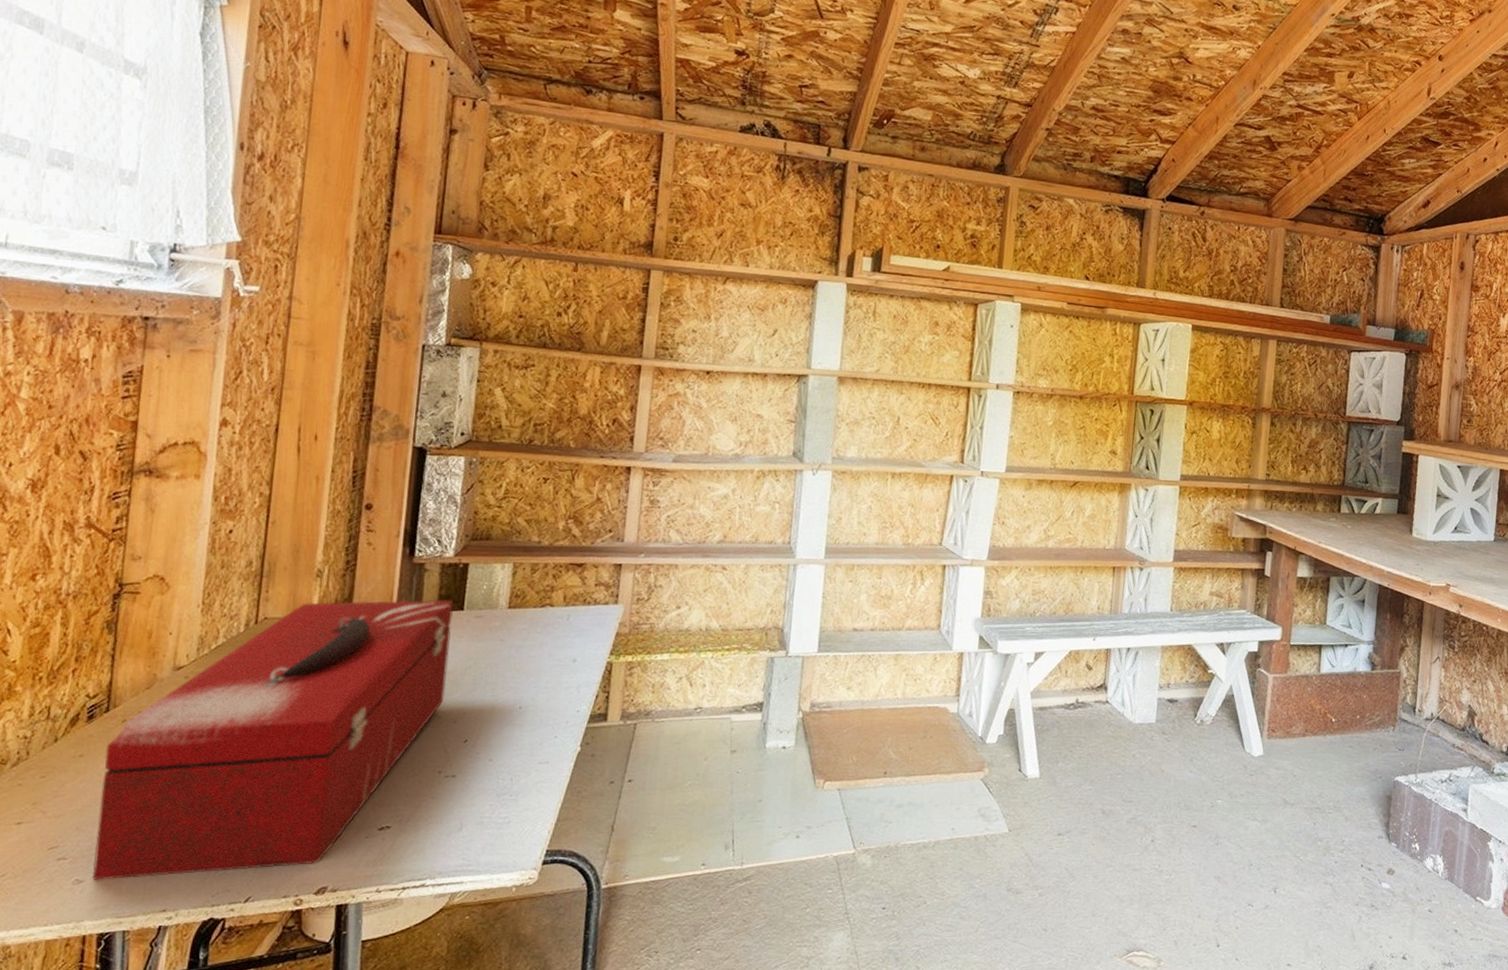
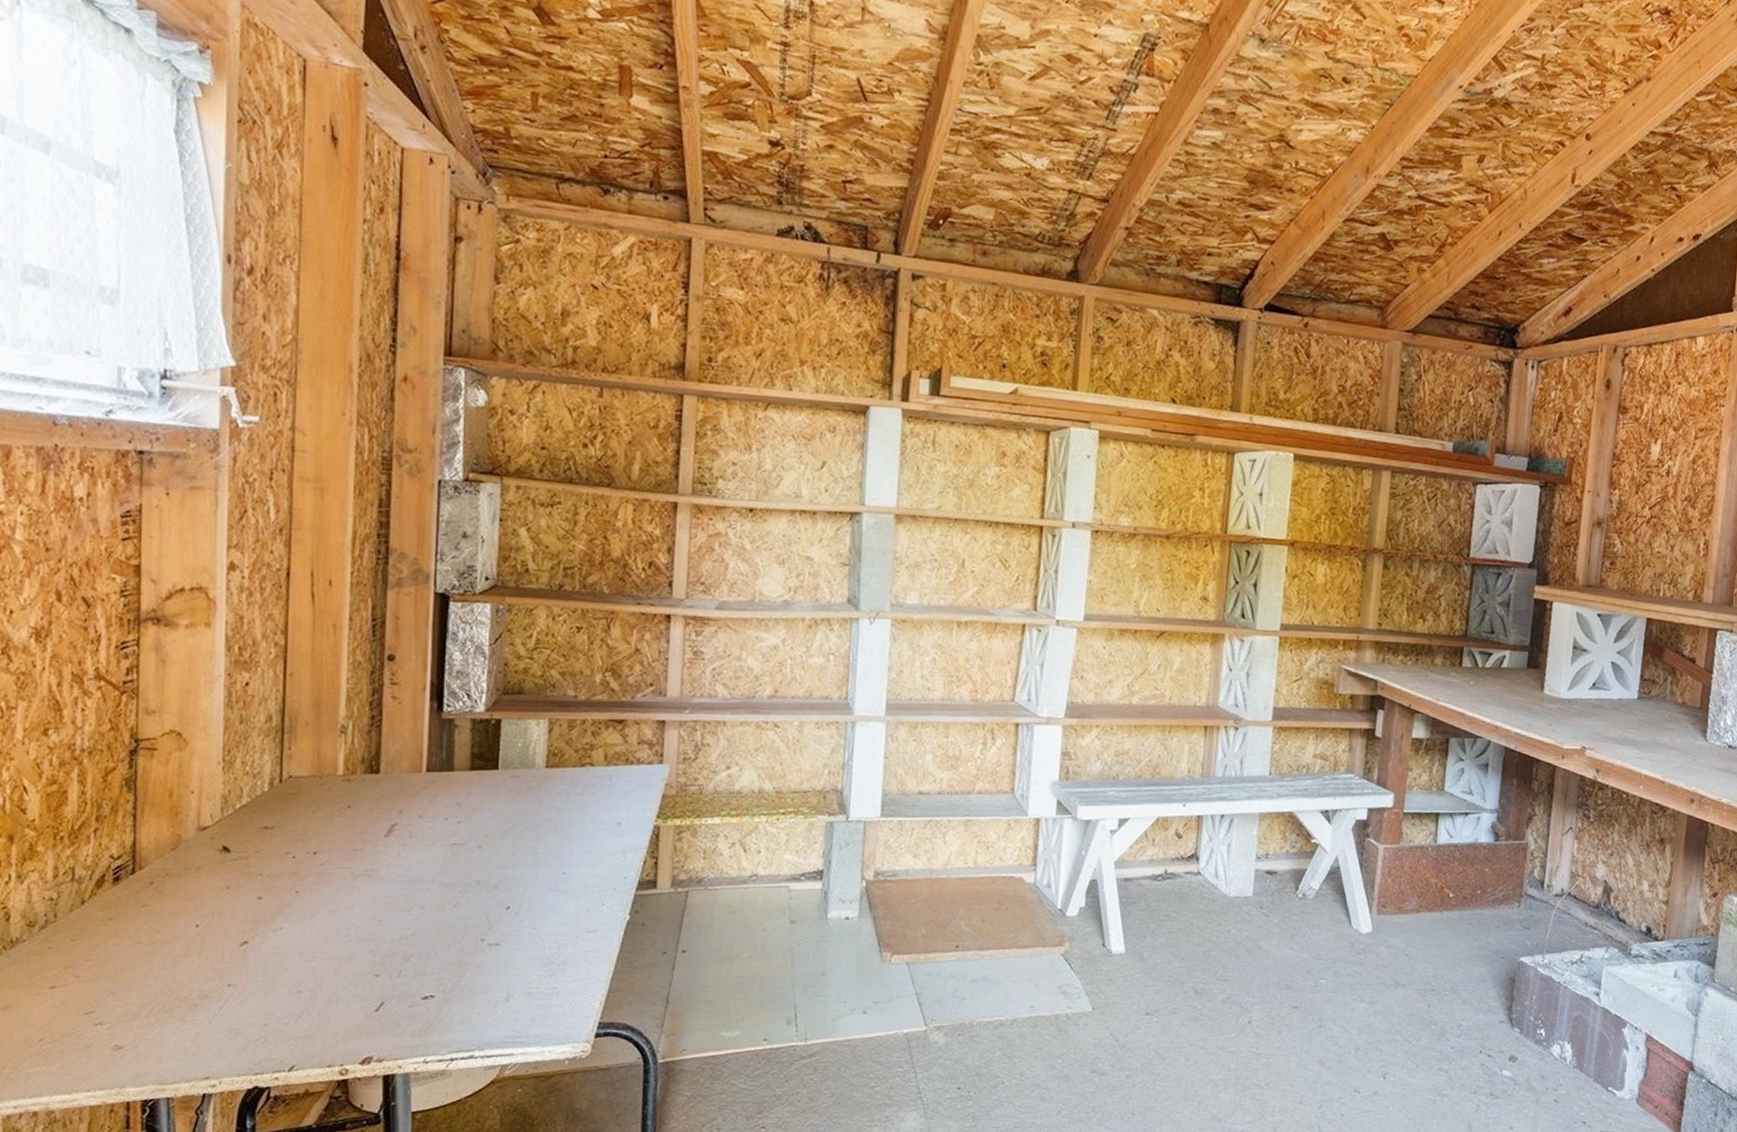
toolbox: present [92,599,454,880] -> none [130,757,487,1046]

